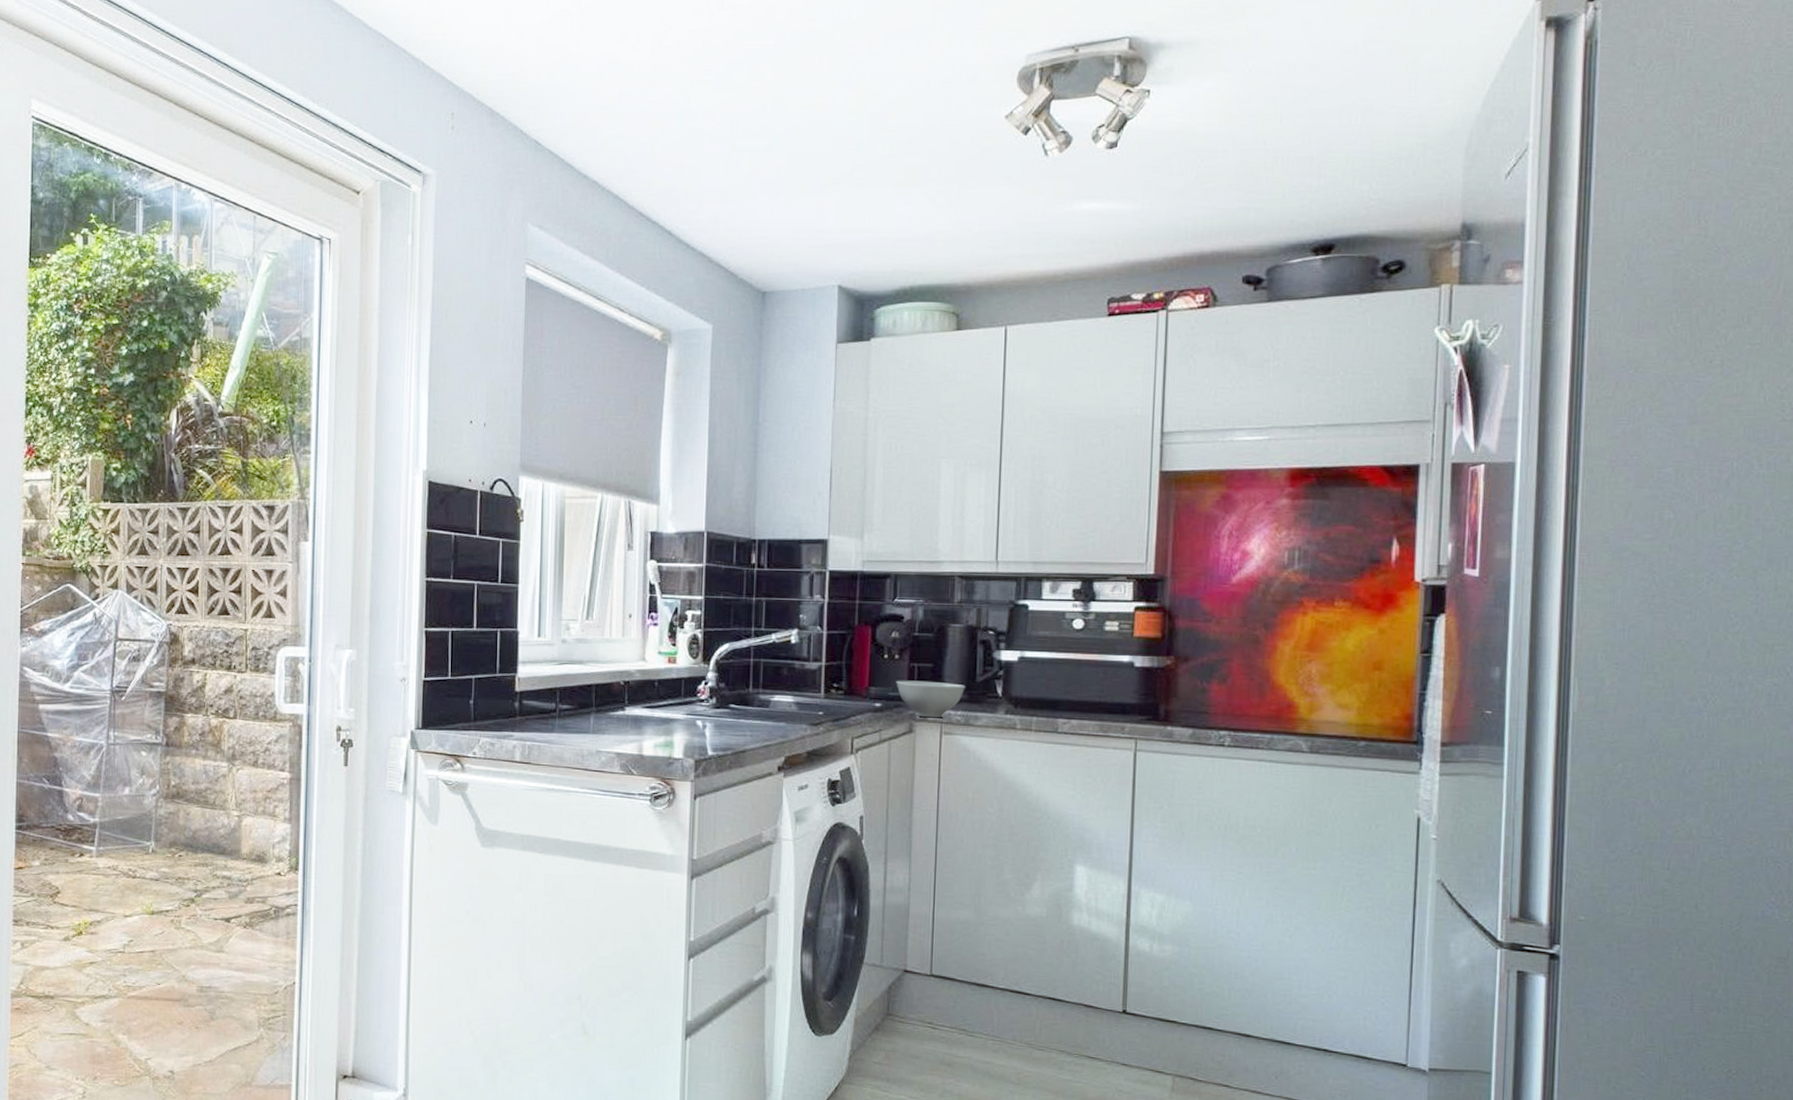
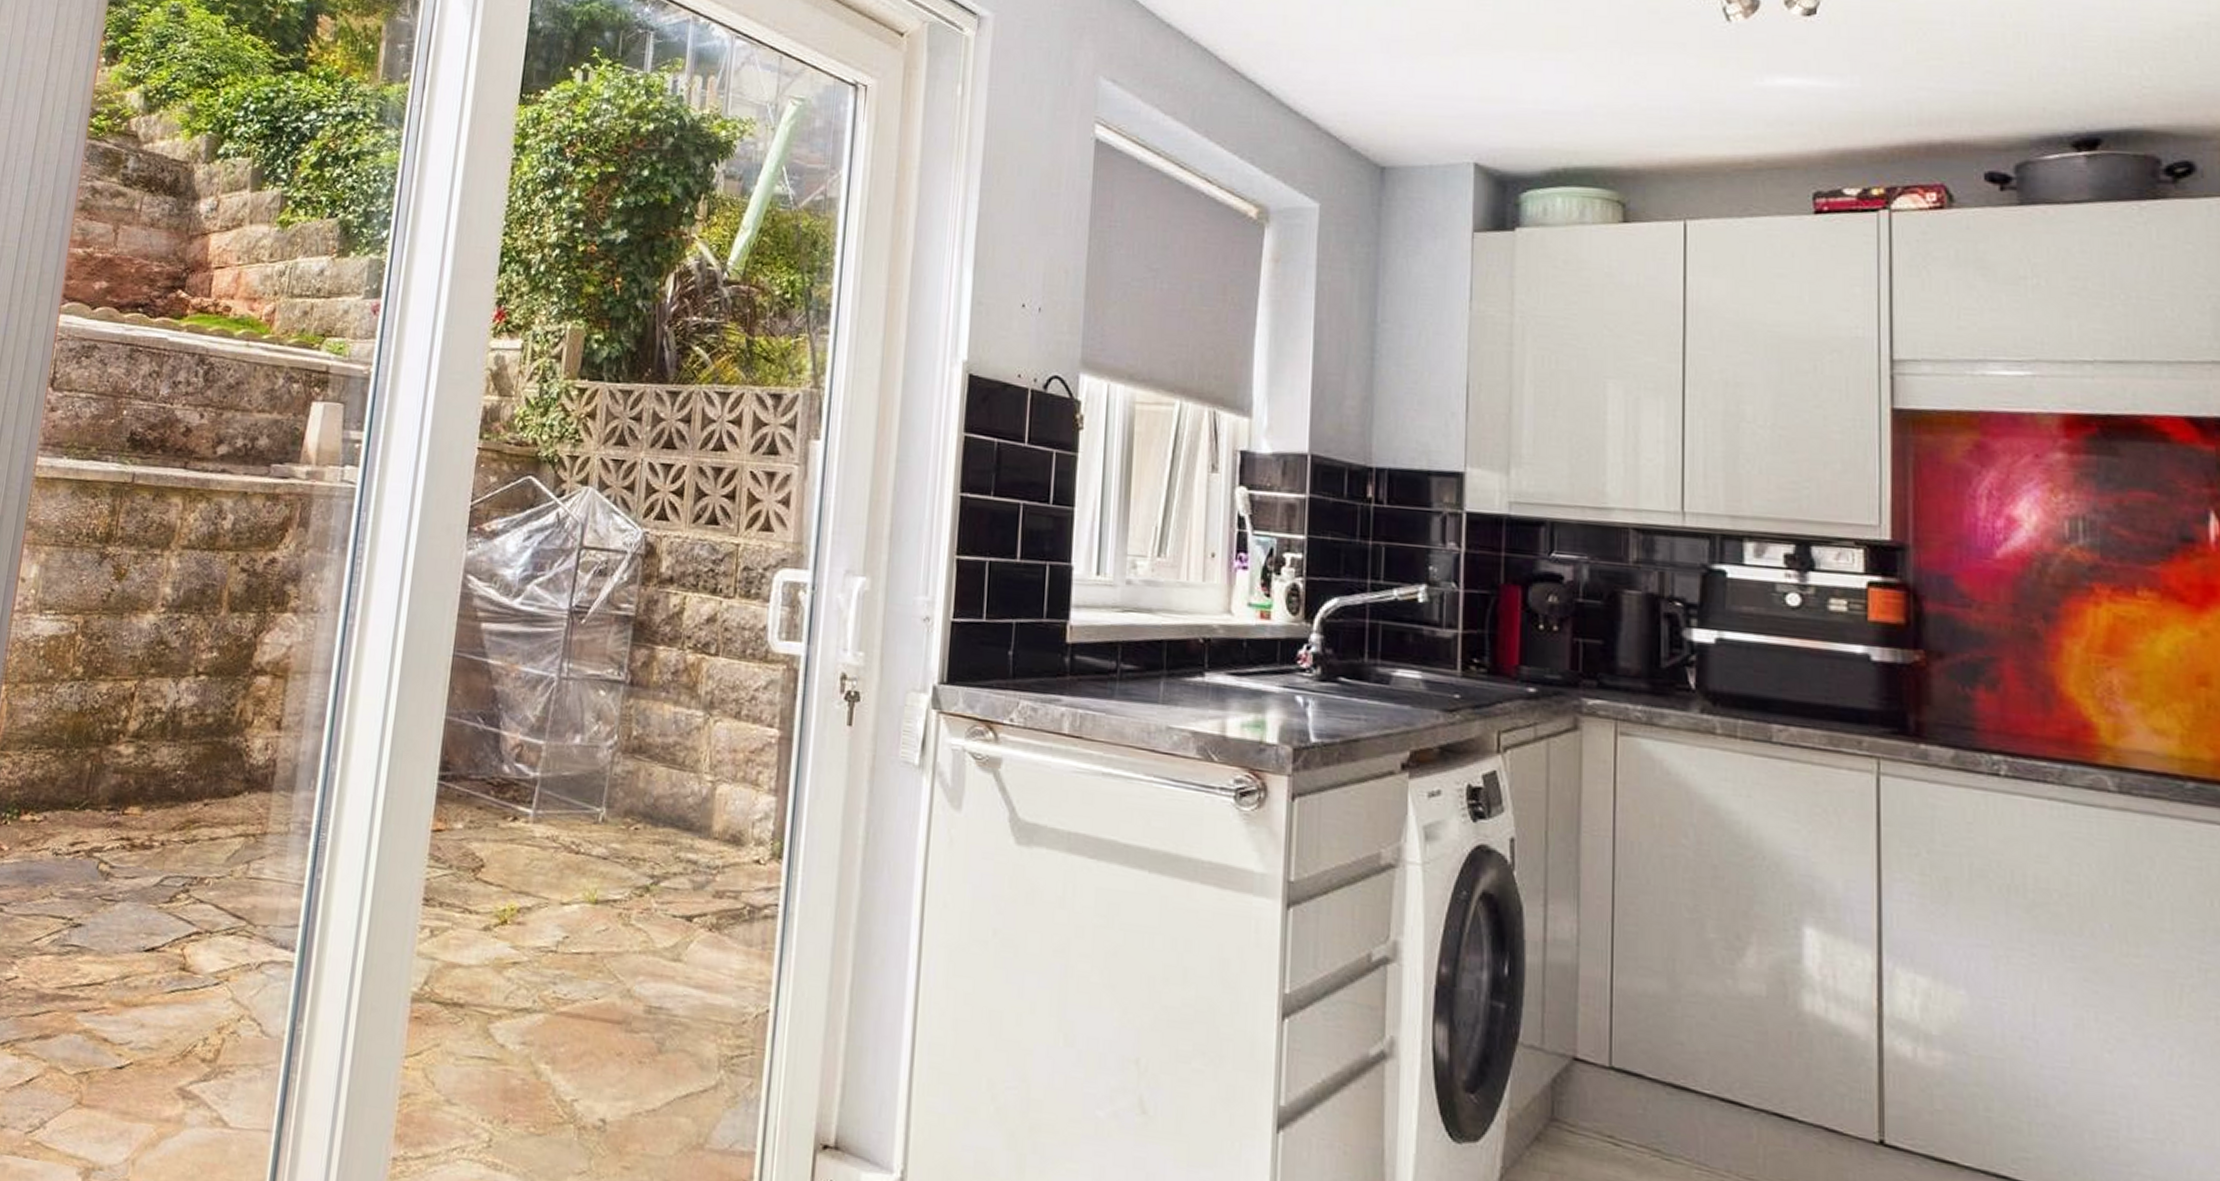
bowl: present [896,680,965,718] -> none [1555,659,1646,713]

